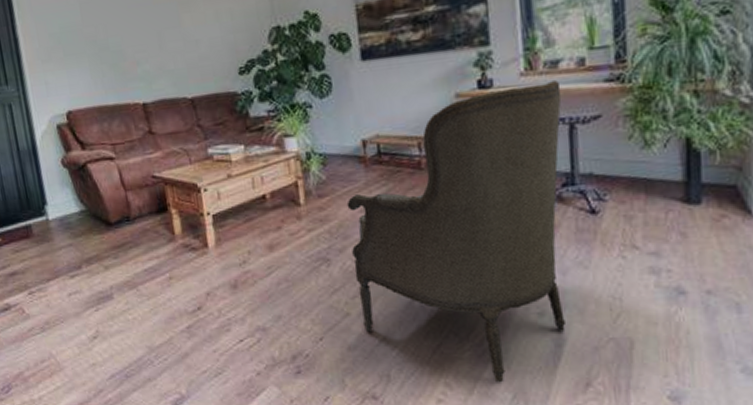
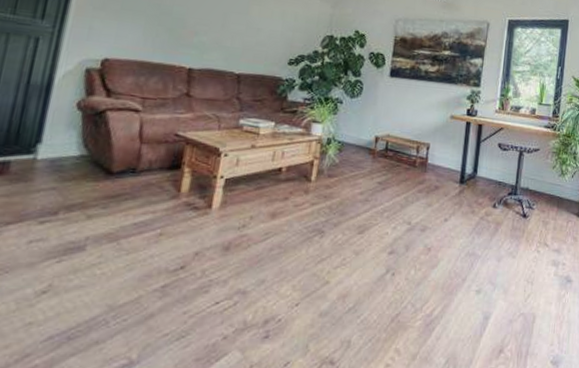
armchair: present [347,80,567,383] -> none [339,119,519,350]

